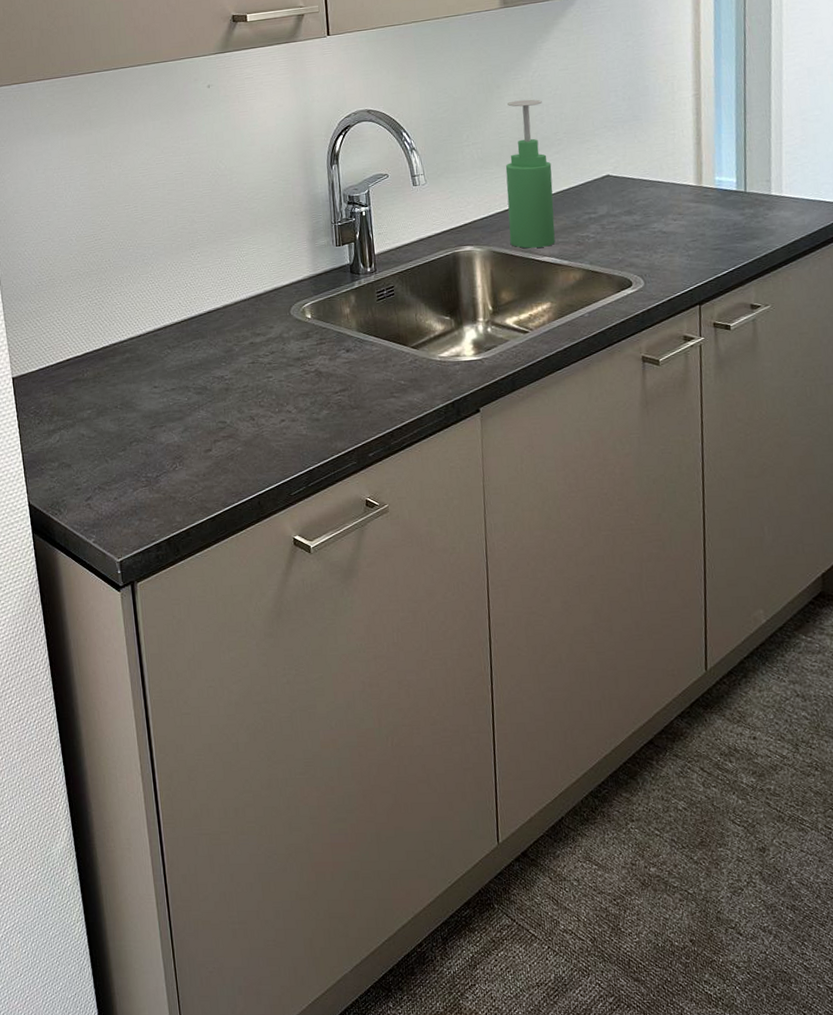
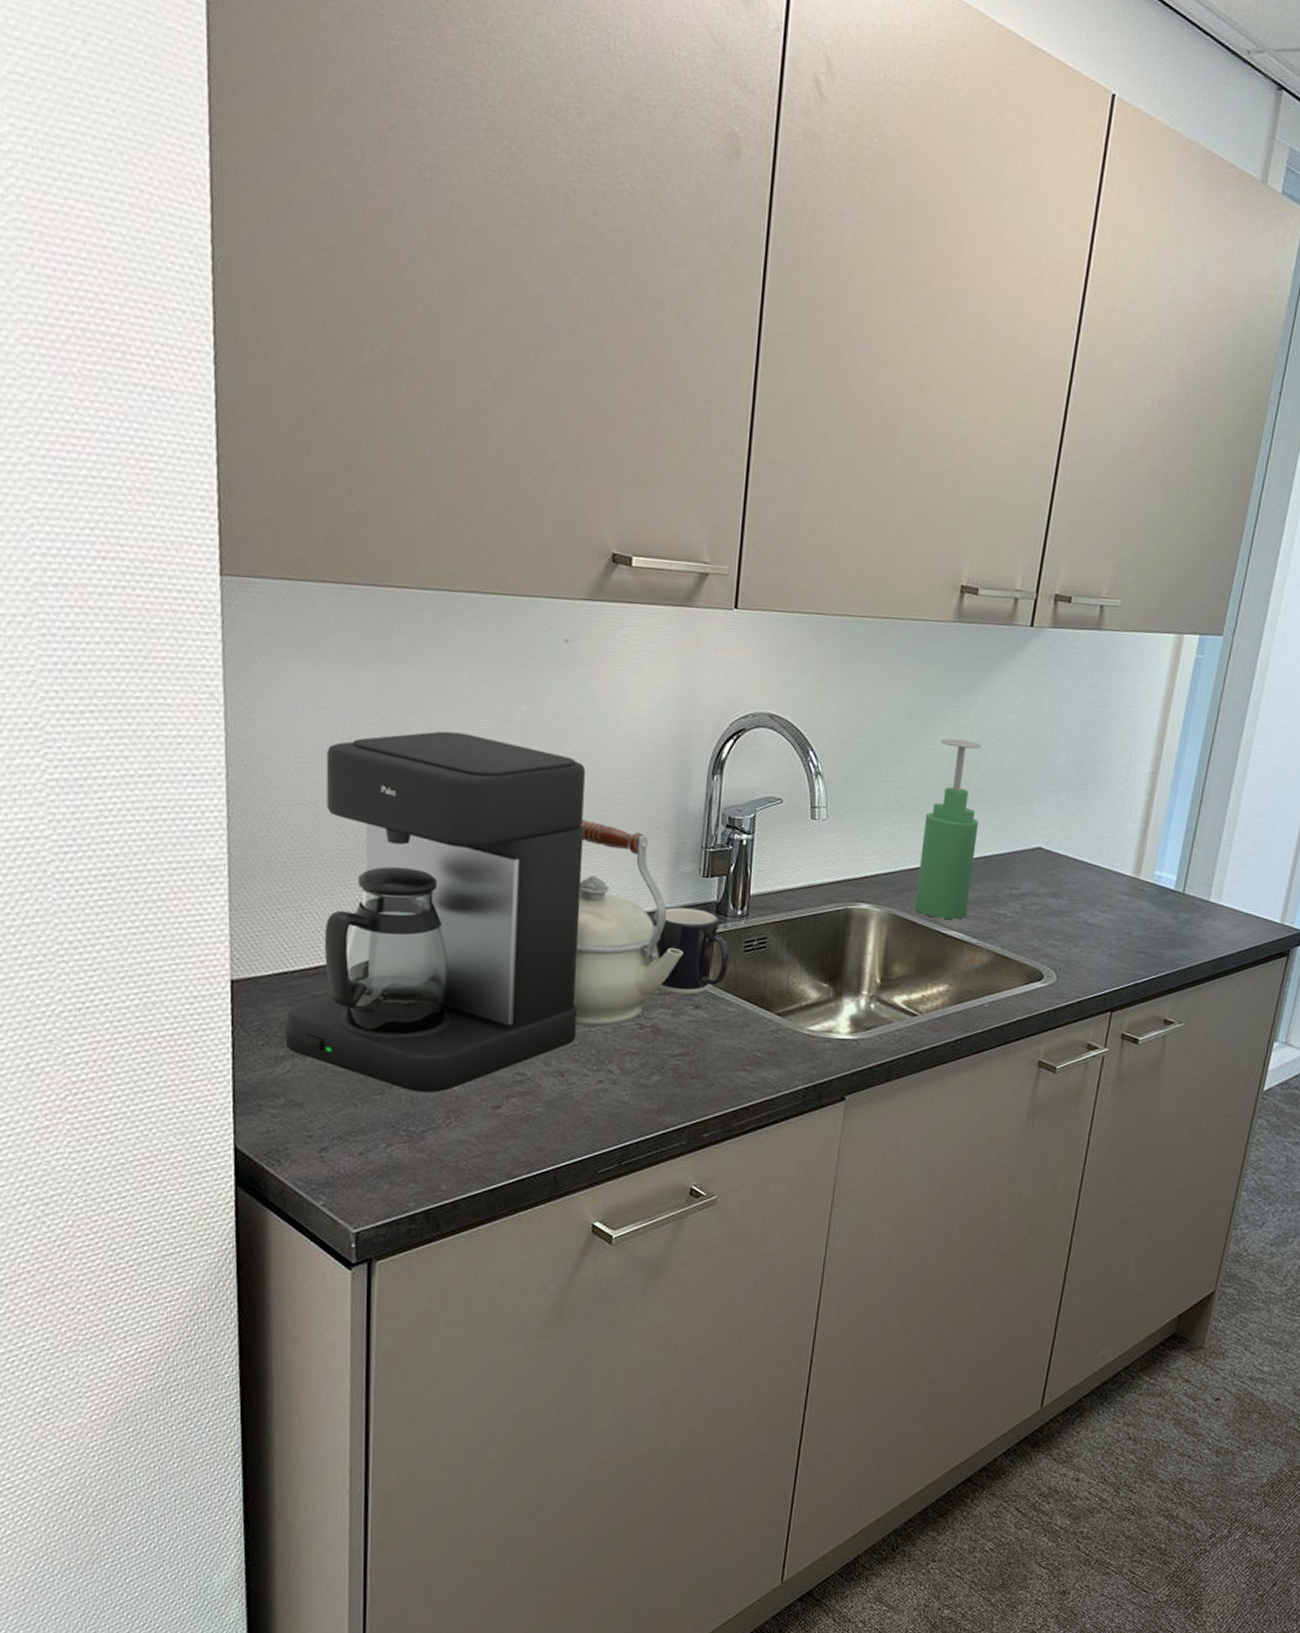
coffee maker: none [51,168,259,446] -> present [285,731,586,1093]
kettle: none [238,217,330,378] -> present [573,819,683,1027]
mug: none [303,272,367,343] -> present [653,907,730,995]

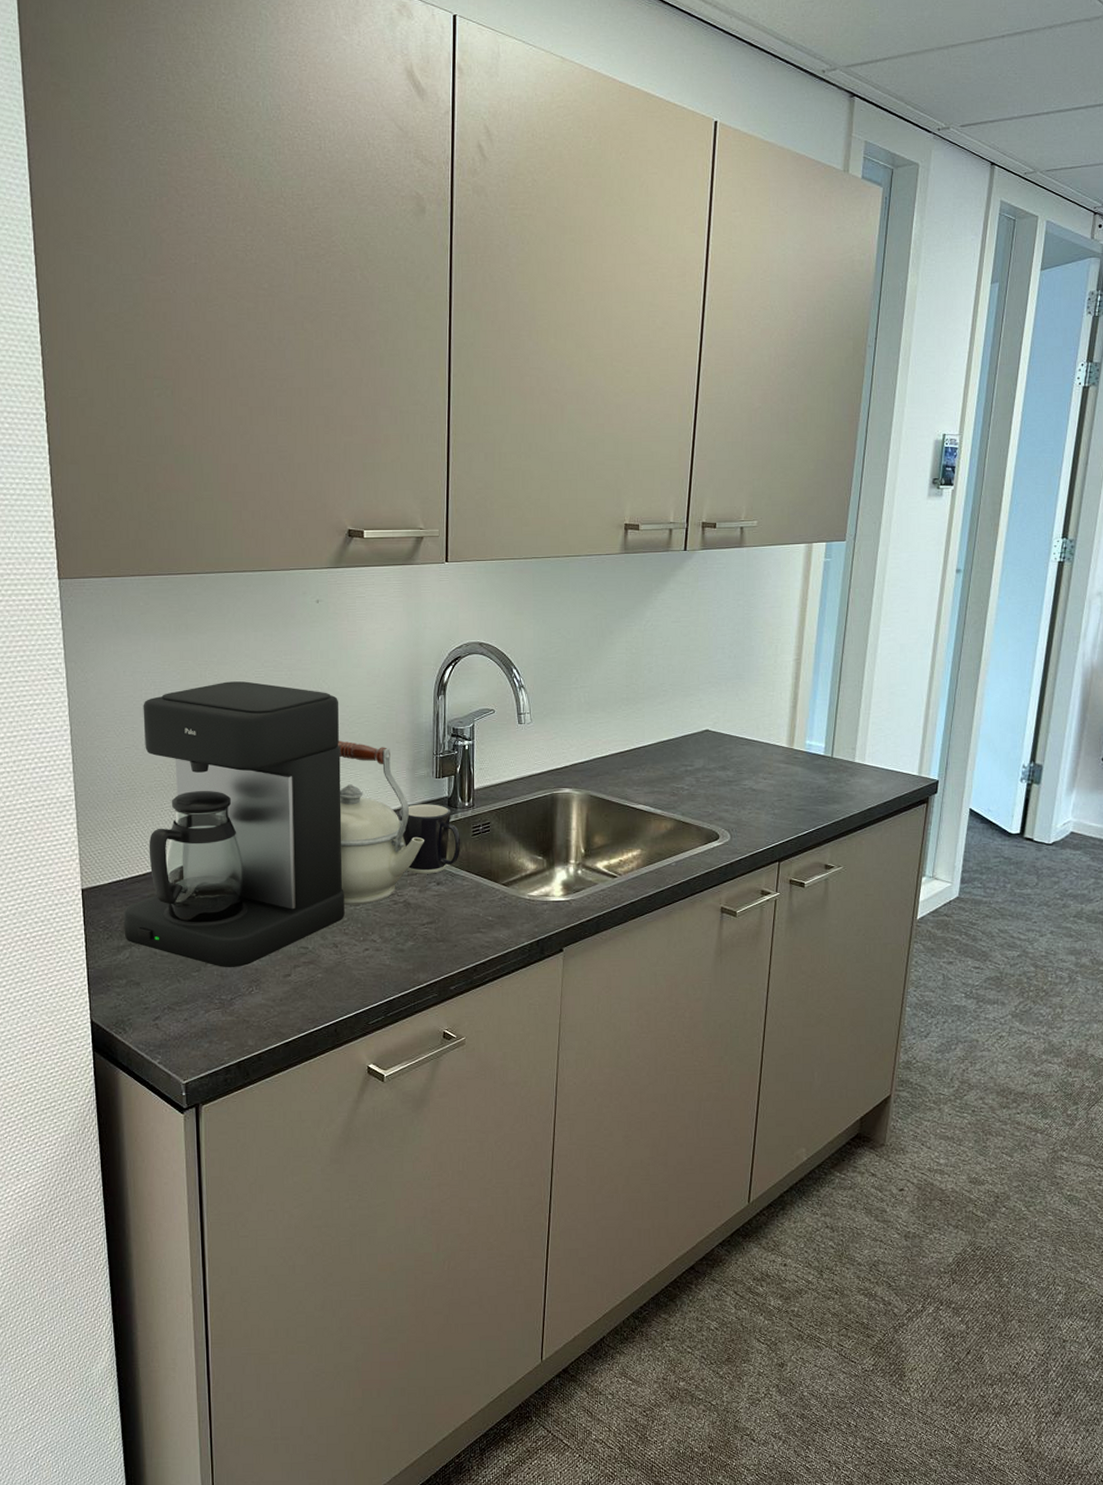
soap dispenser: present [914,738,982,919] -> none [608,648,655,795]

